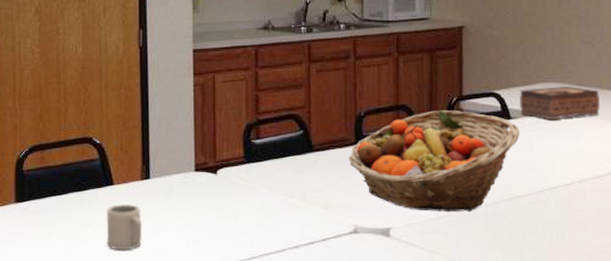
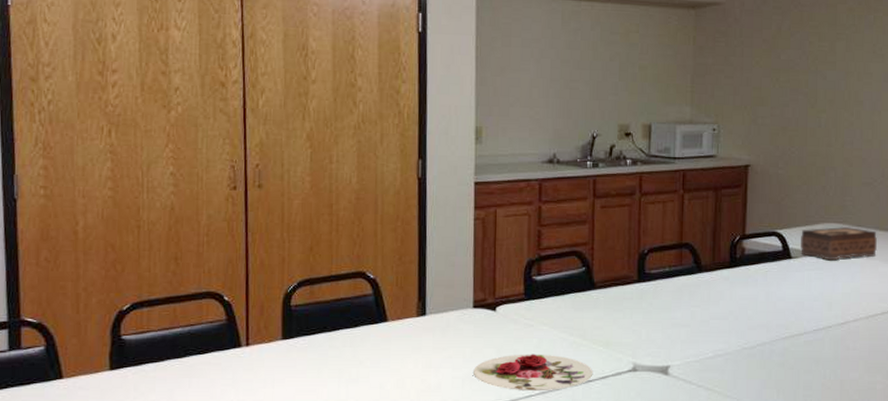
cup: present [106,203,142,250] -> none [378,340,417,389]
plate: none [197,216,315,253] -> present [473,354,593,392]
fruit basket: present [348,110,521,213] -> none [629,249,800,351]

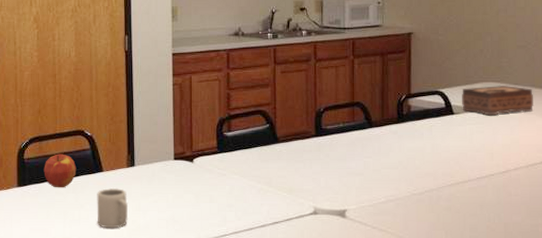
apple: none [315,300,356,341] -> present [44,154,77,188]
cup: none [378,340,417,389] -> present [97,187,128,229]
plate: present [473,354,593,392] -> none [176,199,279,232]

